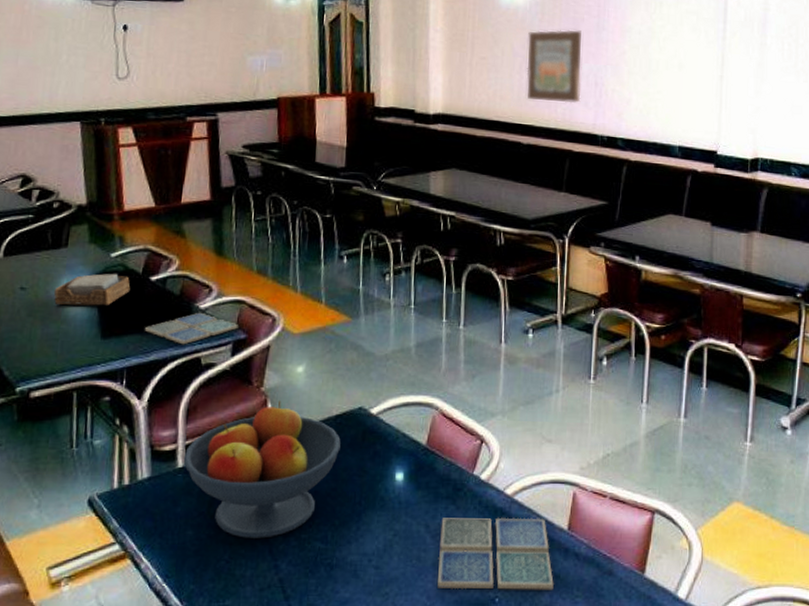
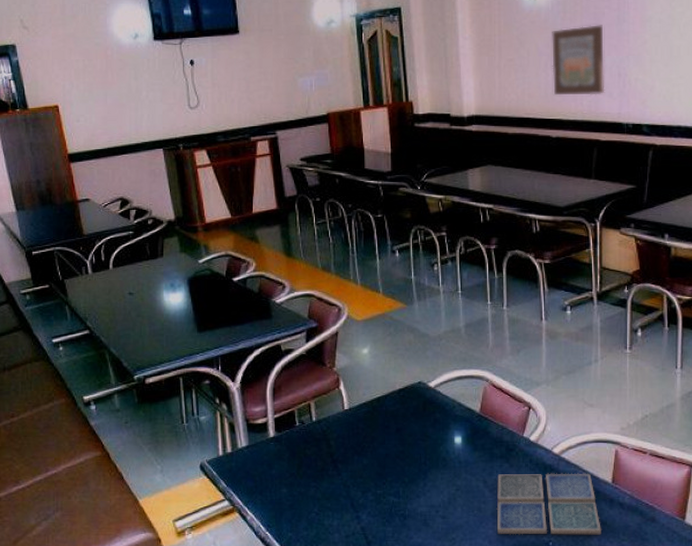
napkin holder: present [53,273,131,306] -> none [156,276,218,305]
drink coaster: present [144,312,238,345] -> none [232,306,310,335]
fruit bowl: present [183,400,341,539] -> none [274,378,405,494]

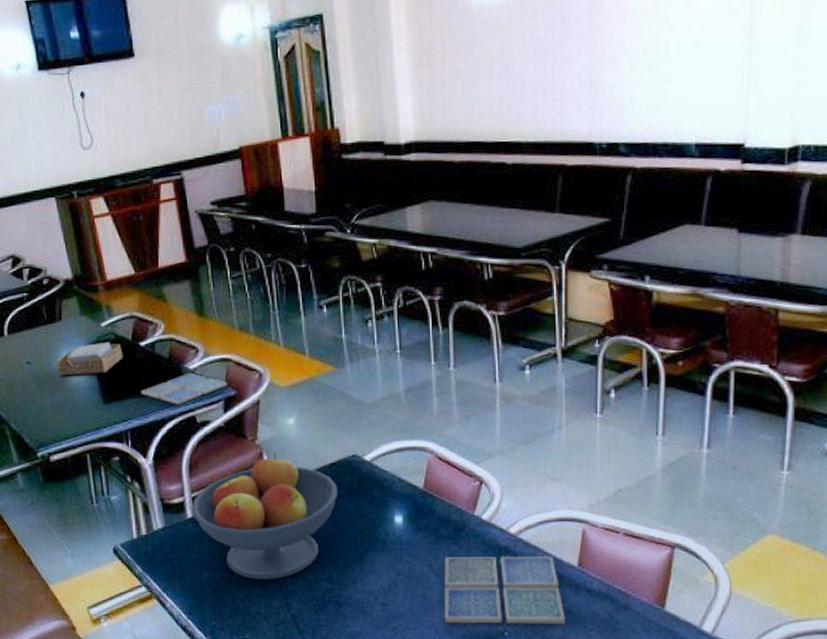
napkin holder: none [156,276,218,305] -> present [56,341,123,375]
drink coaster: none [232,306,310,335] -> present [140,373,227,405]
fruit bowl: none [274,378,405,494] -> present [191,452,338,580]
wall art: present [552,25,605,96] -> none [507,21,573,113]

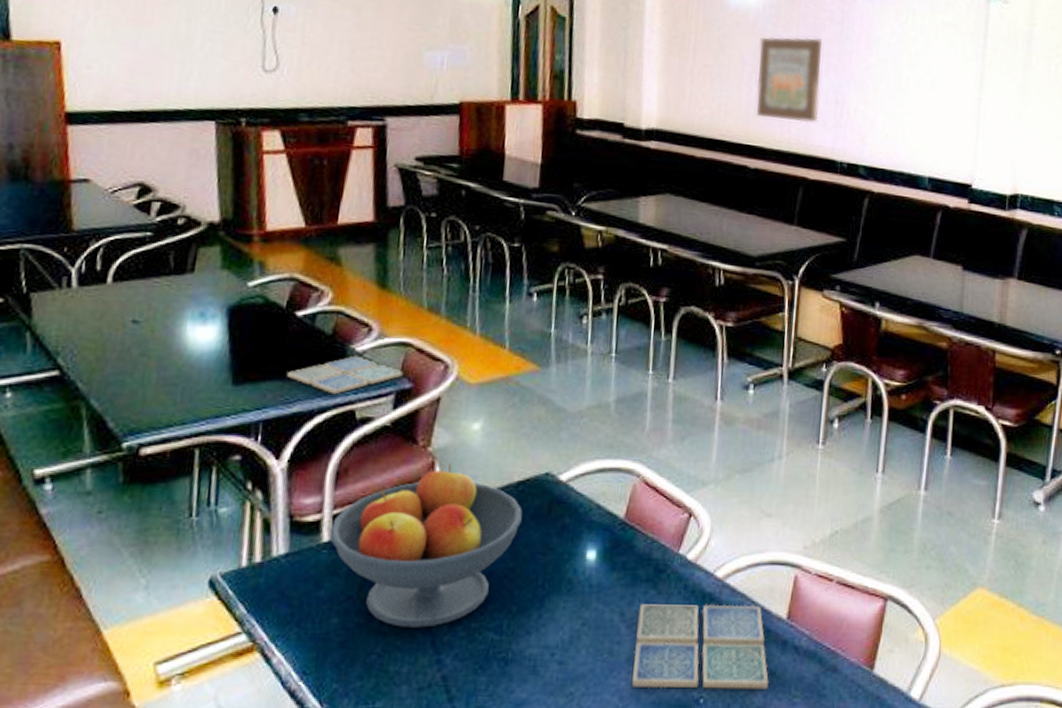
napkin holder: present [56,341,123,375] -> none [174,306,271,346]
wall art: none [507,21,573,113] -> present [756,36,822,123]

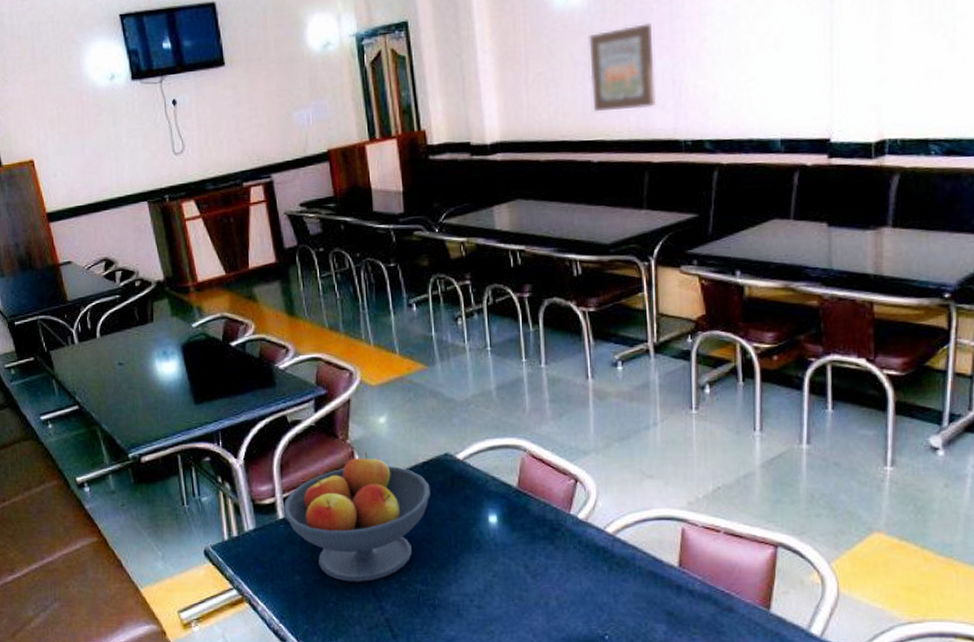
drink coaster: present [286,355,403,395] -> none [231,372,318,405]
drink coaster: present [632,604,769,689] -> none [540,555,667,628]

